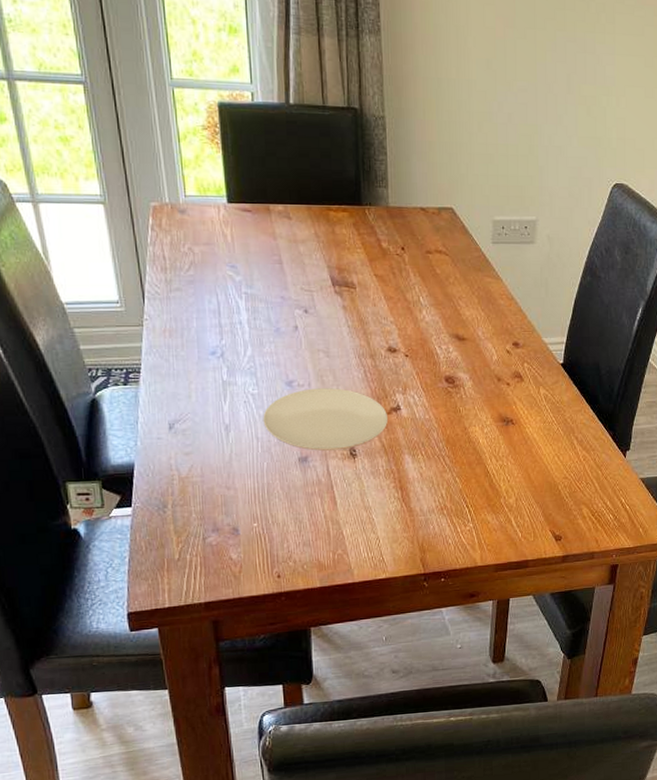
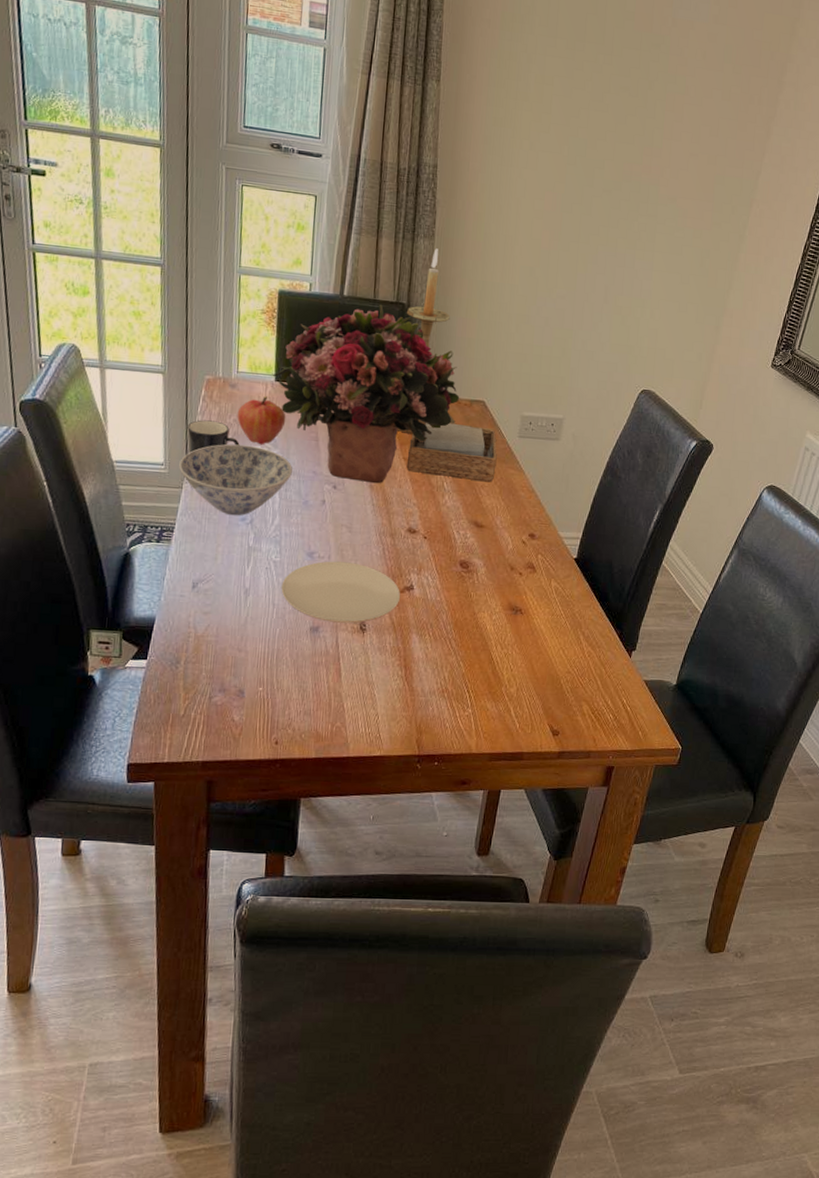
bowl: none [136,274,259,350] -> present [179,444,292,516]
mug: none [138,251,199,289] -> present [186,420,240,454]
fruit: none [191,220,245,273] -> present [237,396,286,445]
bouquet: none [223,111,427,304] -> present [271,305,460,484]
candlestick: none [359,45,425,248] -> present [397,248,456,434]
napkin holder: none [378,233,472,293] -> present [406,420,497,482]

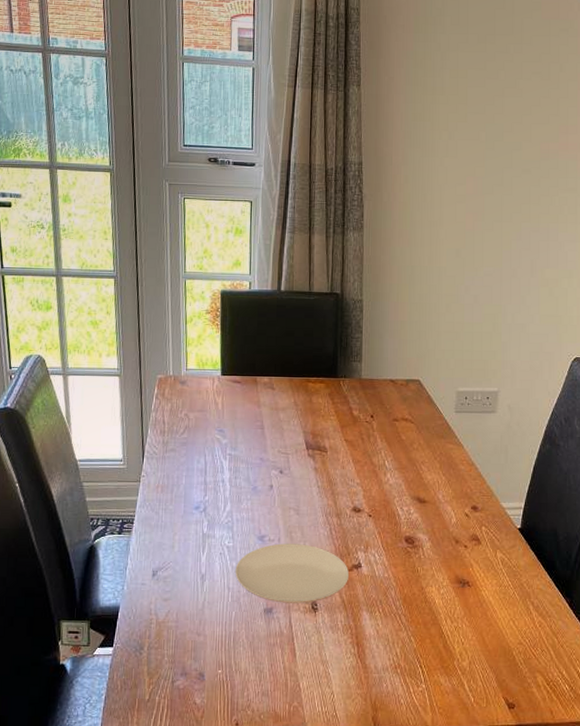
bowl: present [179,444,292,516] -> none [136,437,241,505]
mug: present [186,420,240,454] -> none [142,416,191,449]
fruit: present [237,396,286,445] -> none [187,390,233,436]
bouquet: present [271,305,460,484] -> none [218,296,396,466]
candlestick: present [397,248,456,434] -> none [337,239,393,416]
napkin holder: present [406,420,497,482] -> none [348,402,435,458]

